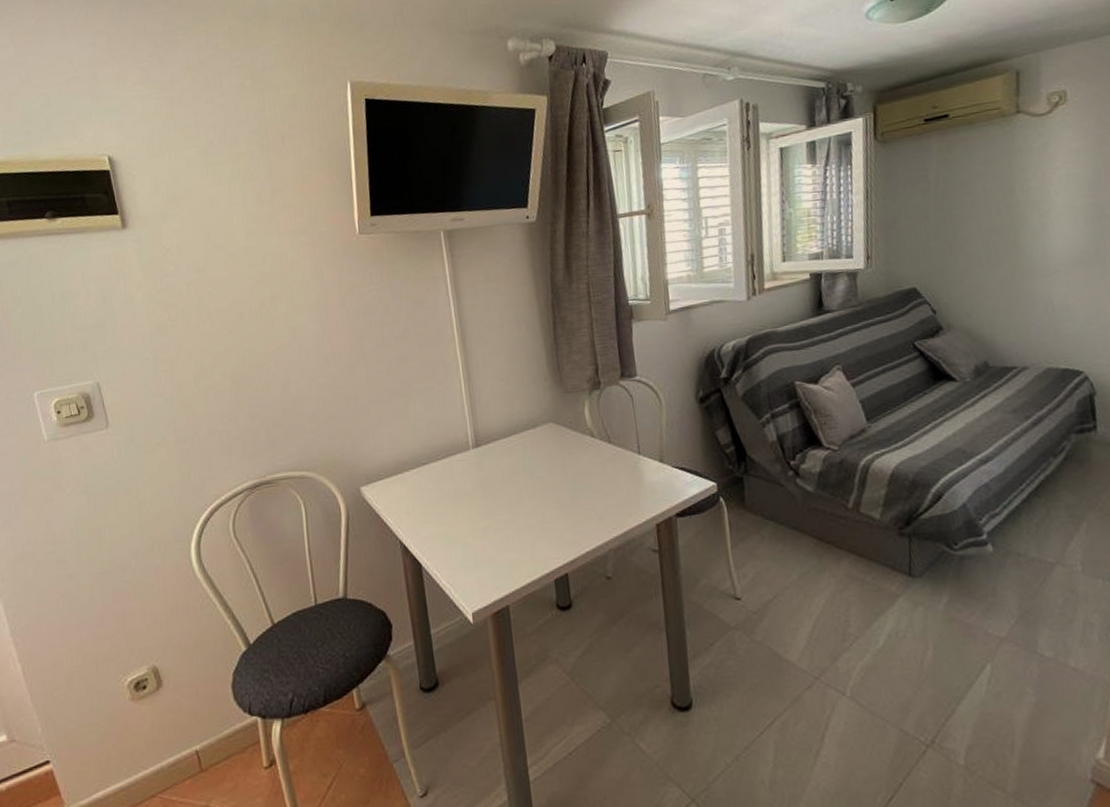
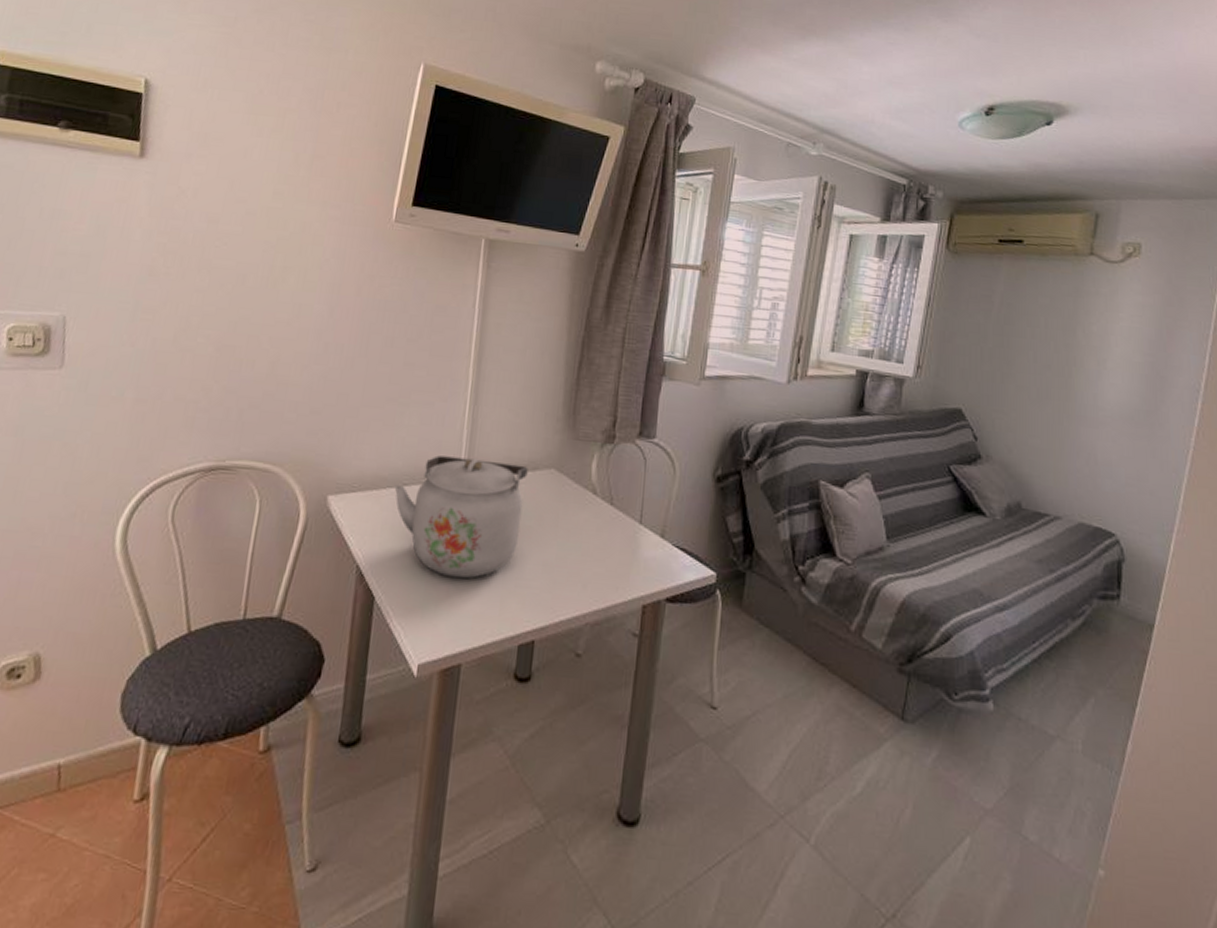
kettle: none [415,425,535,535] -> present [394,455,528,578]

